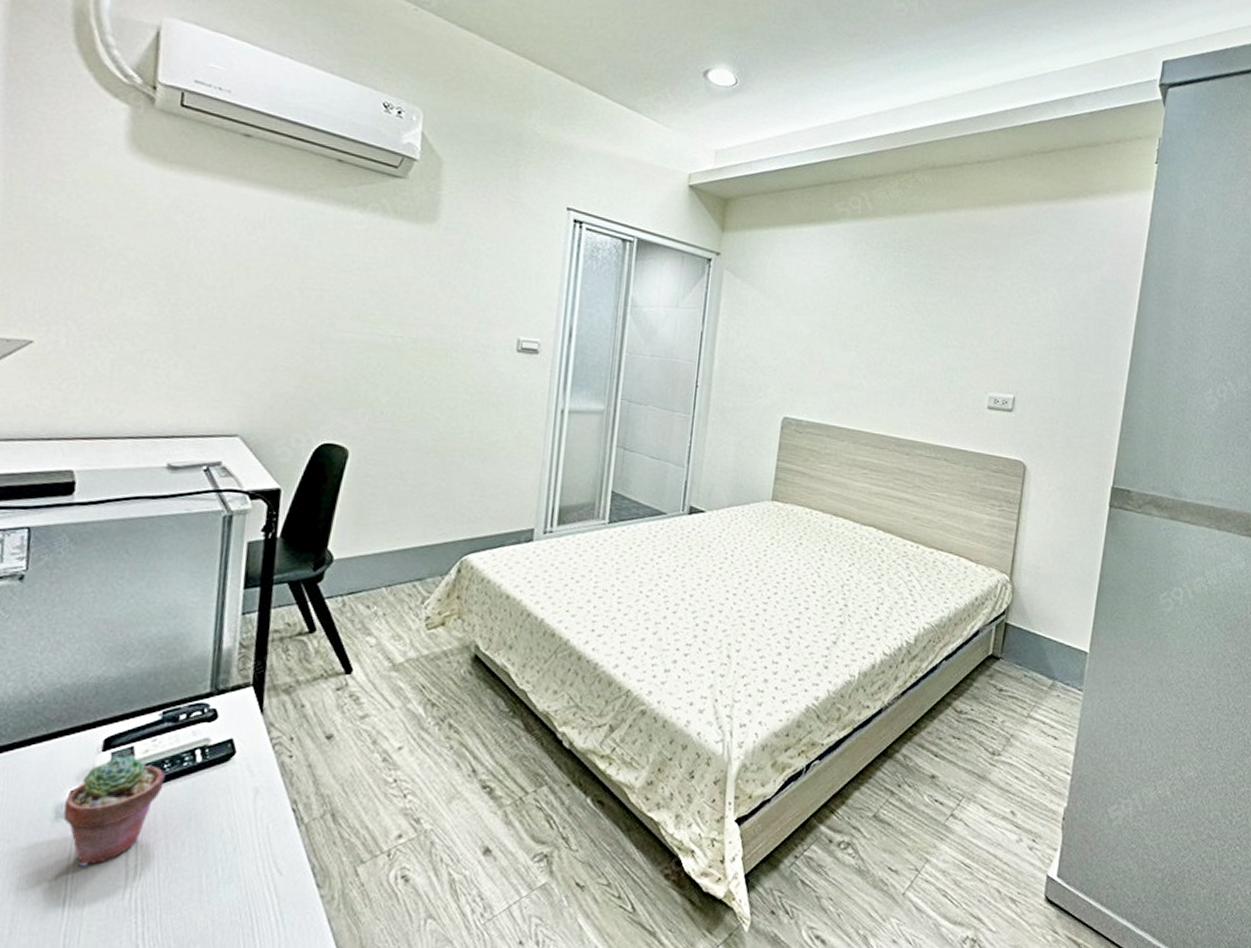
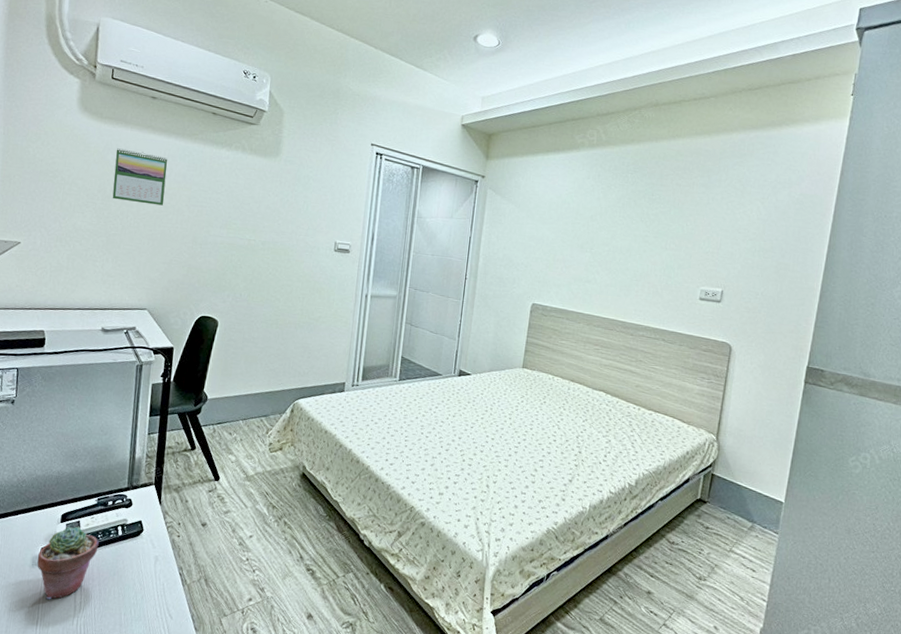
calendar: none [183,205,269,289] -> present [112,148,168,206]

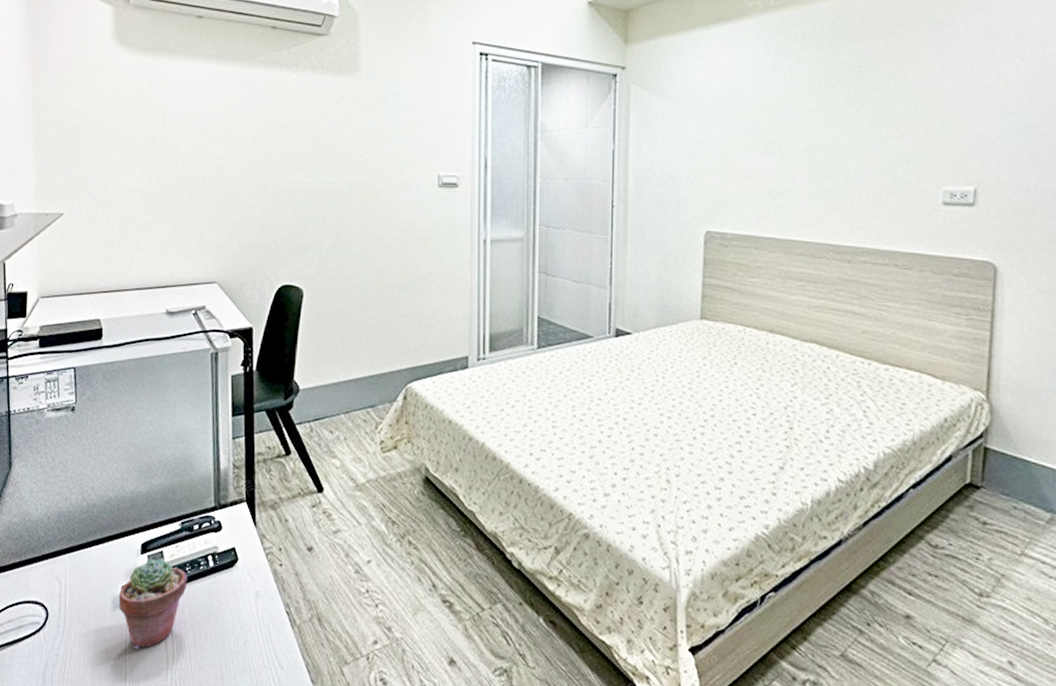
calendar: present [112,148,168,206] -> none [162,85,224,151]

